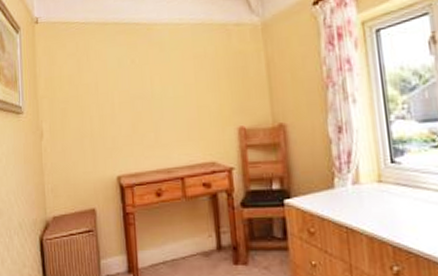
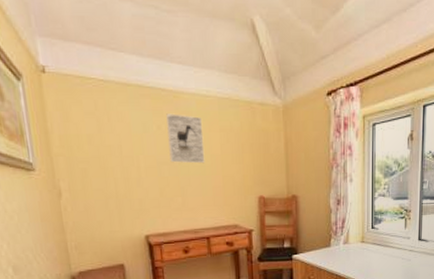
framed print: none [140,46,179,96] -> present [166,113,205,164]

